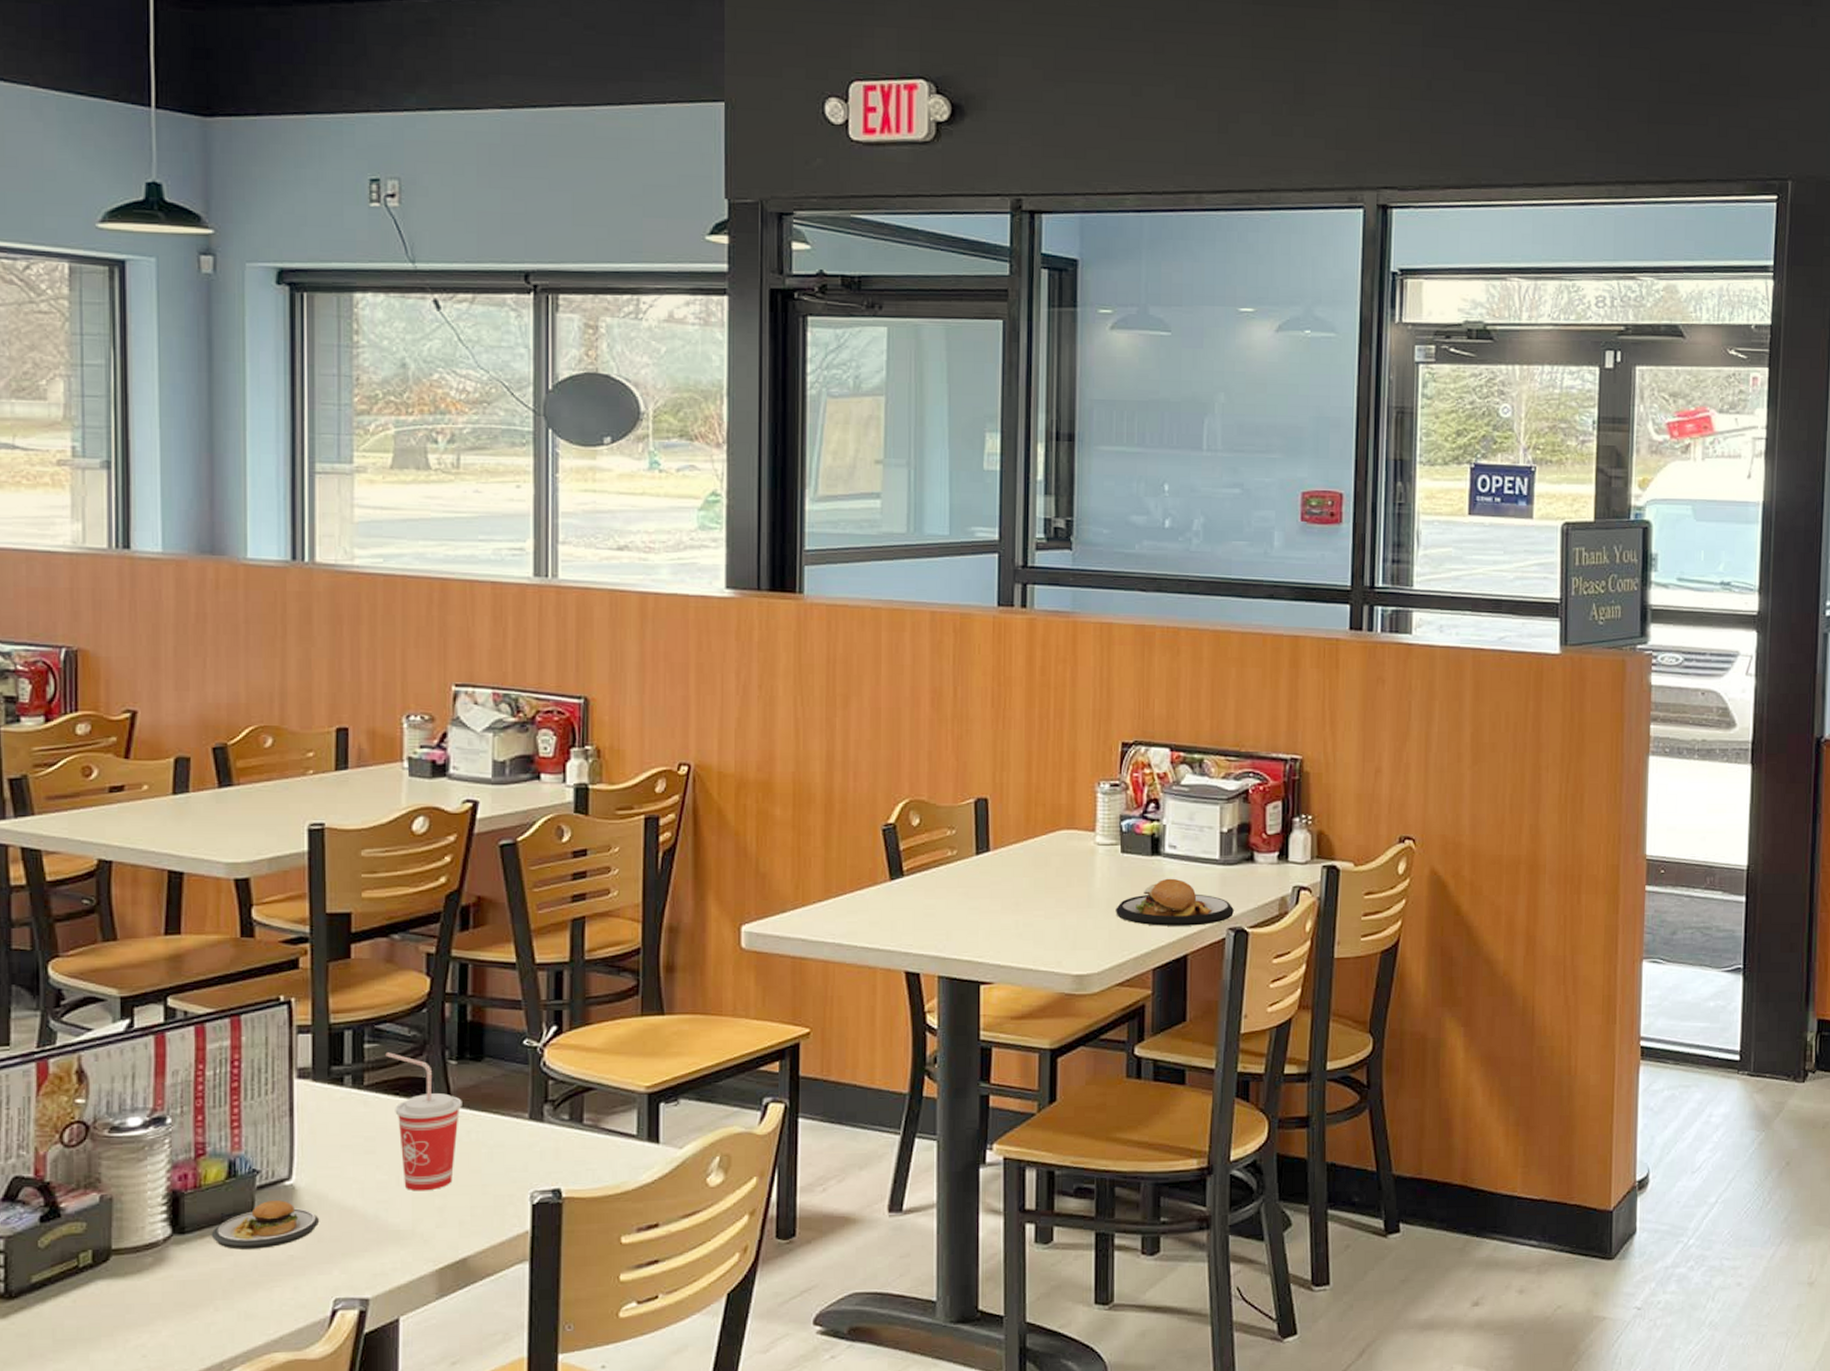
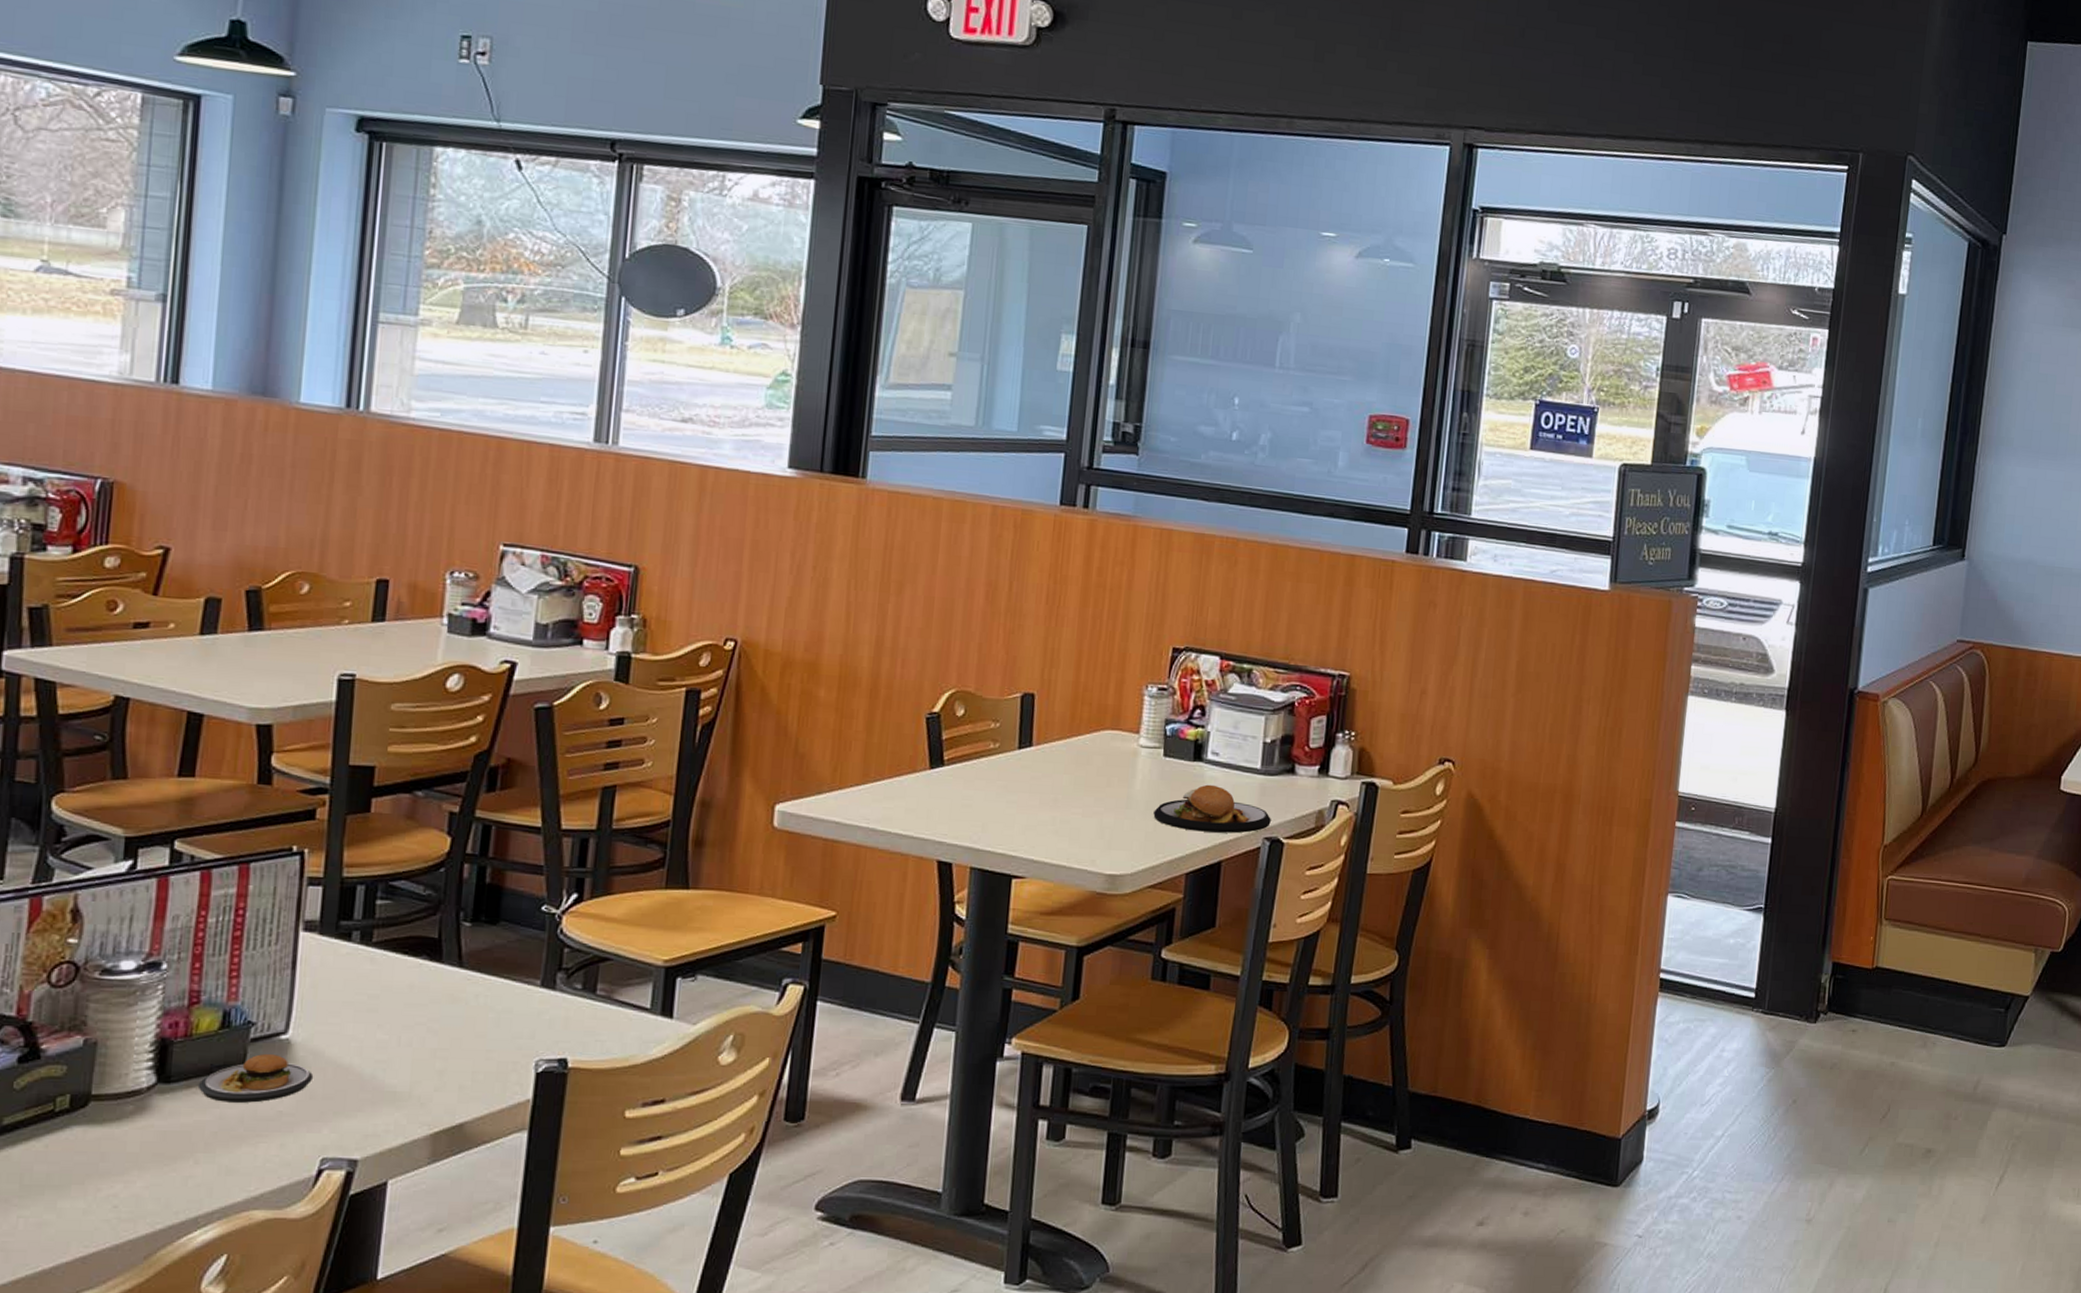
beverage cup: present [385,1052,462,1191] -> none [397,910,473,1053]

